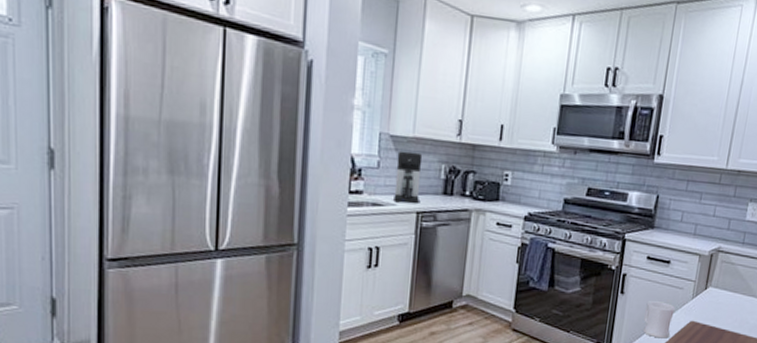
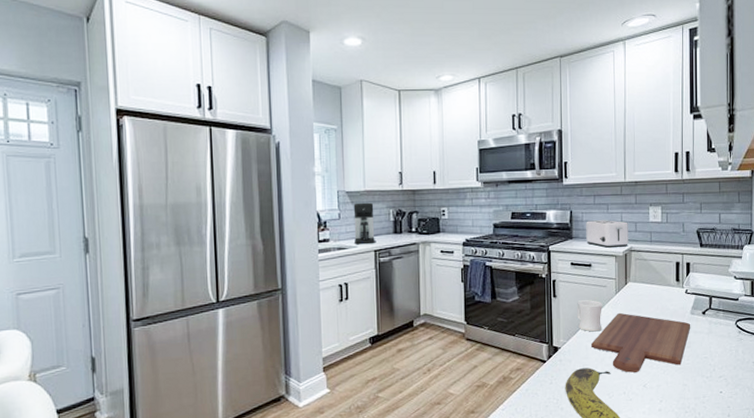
toaster: none [669,209,721,246] -> present [586,220,628,248]

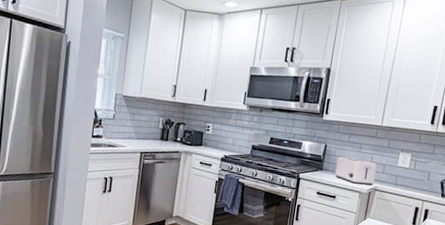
coffee maker: present [353,202,375,245] -> none [124,107,146,147]

